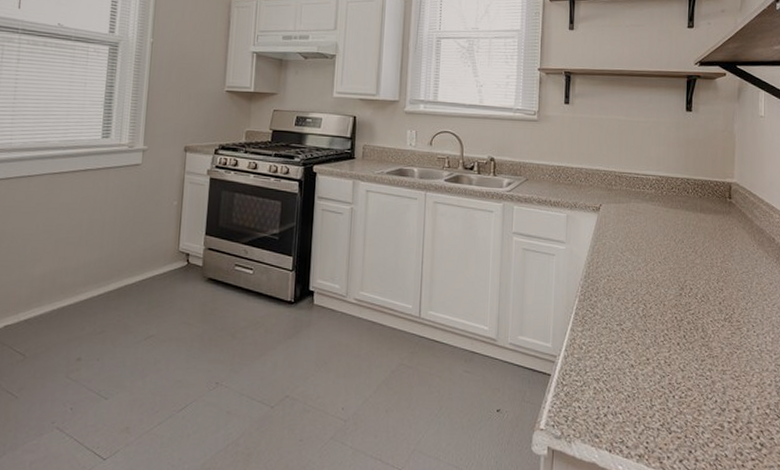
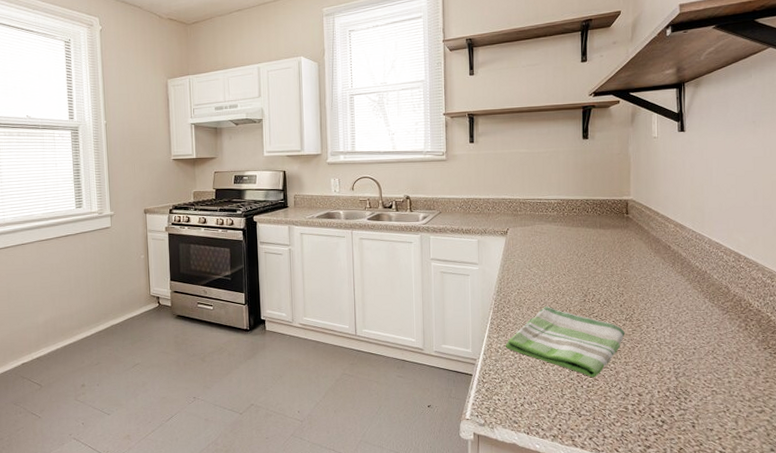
dish towel: none [590,297,723,387] -> present [505,306,625,378]

